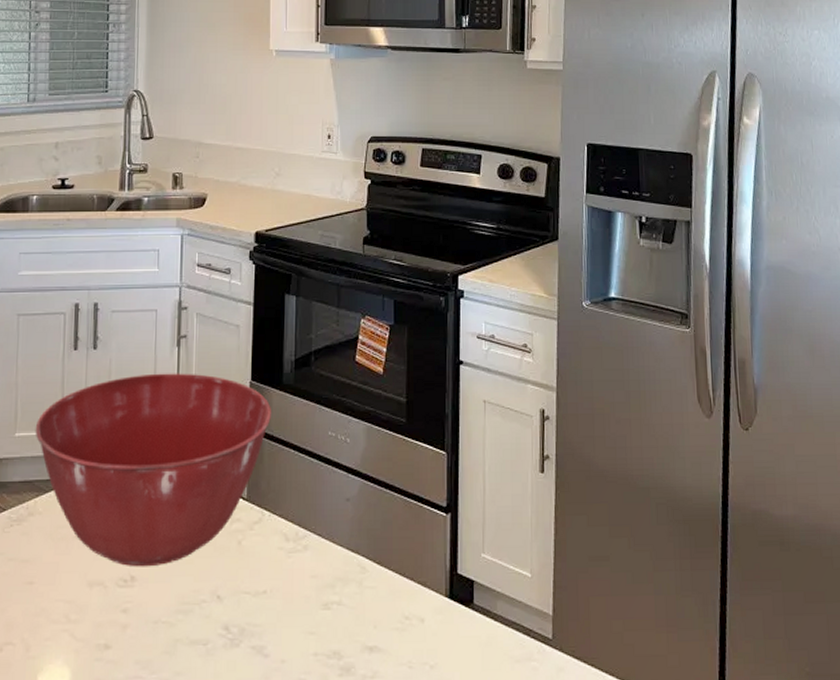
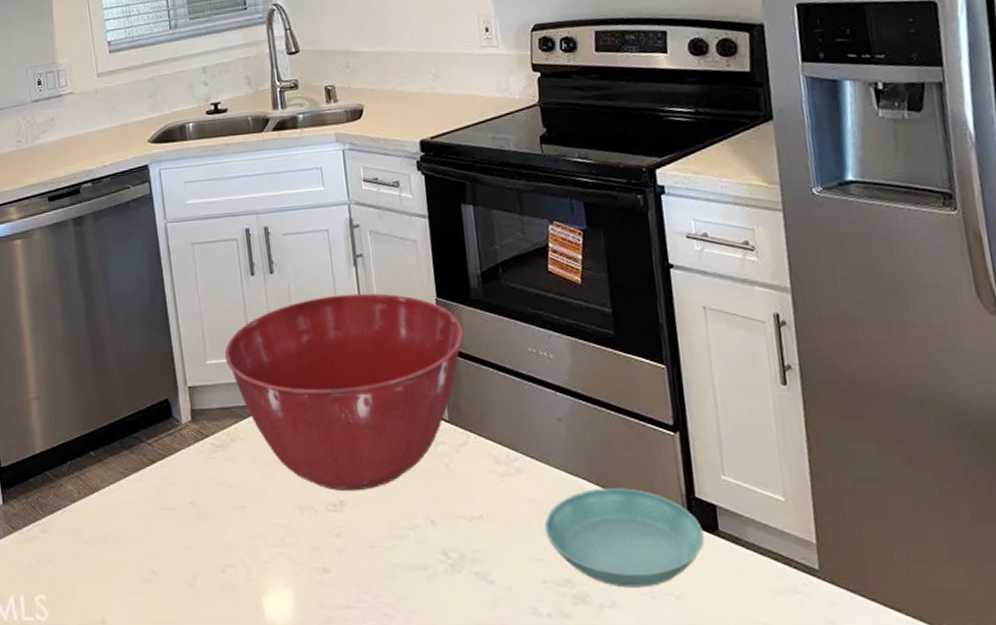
saucer: none [322,564,460,659] -> present [544,488,704,588]

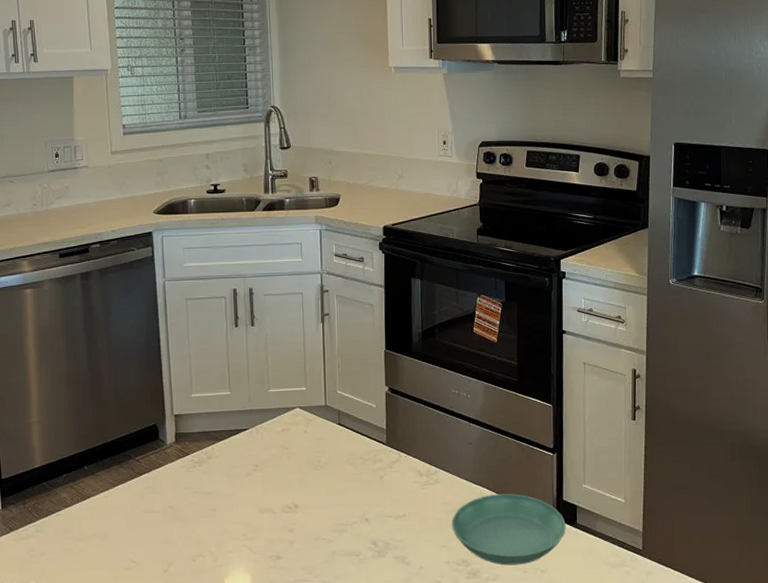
mixing bowl: present [224,293,464,492] -> none [207,344,404,497]

